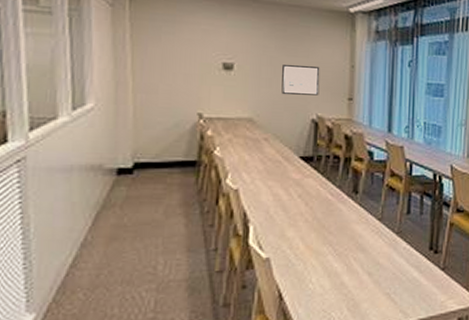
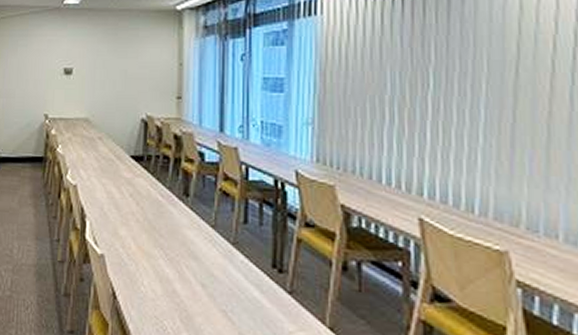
wall art: present [281,65,320,96] -> none [113,67,149,96]

